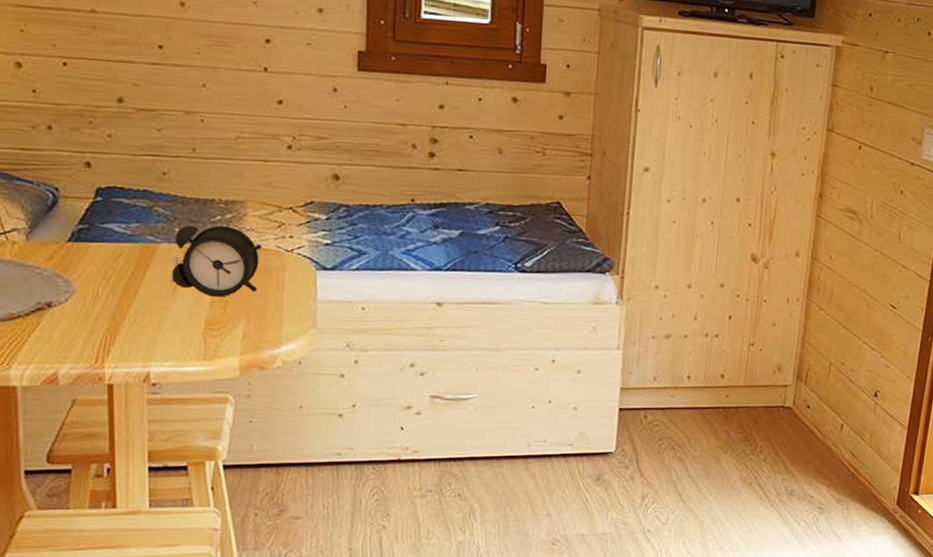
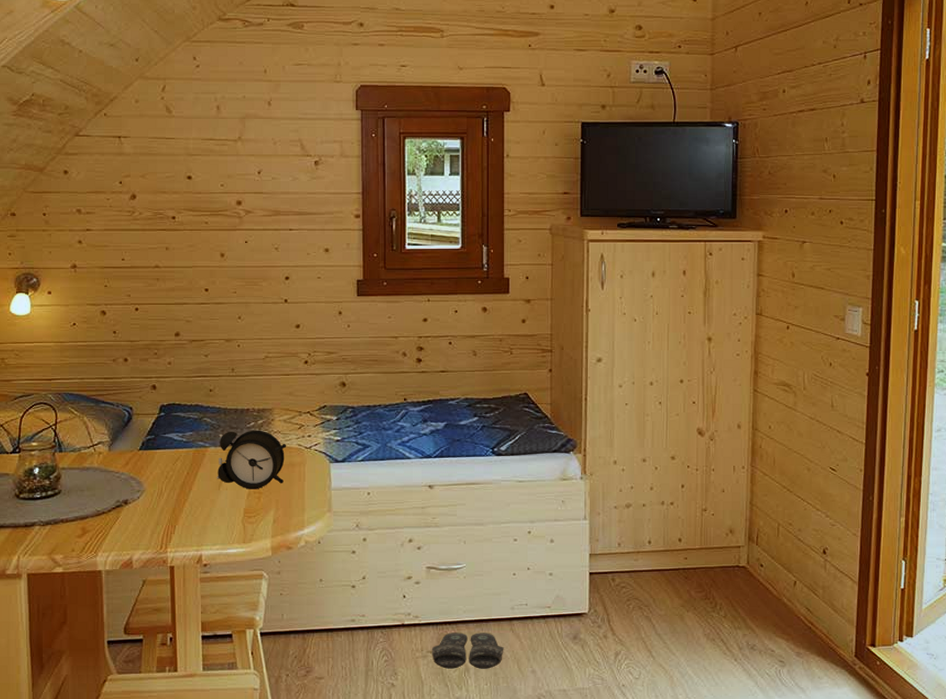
slippers: none [431,470,517,511] -> present [431,632,504,669]

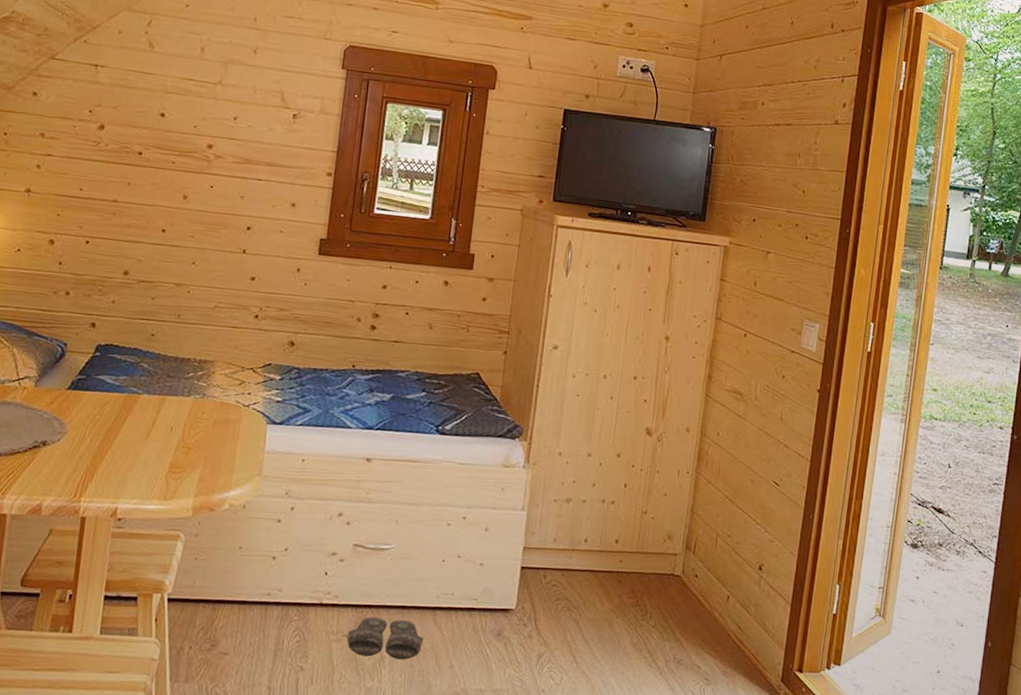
alarm clock: present [216,430,287,489] -> none [145,379,225,444]

